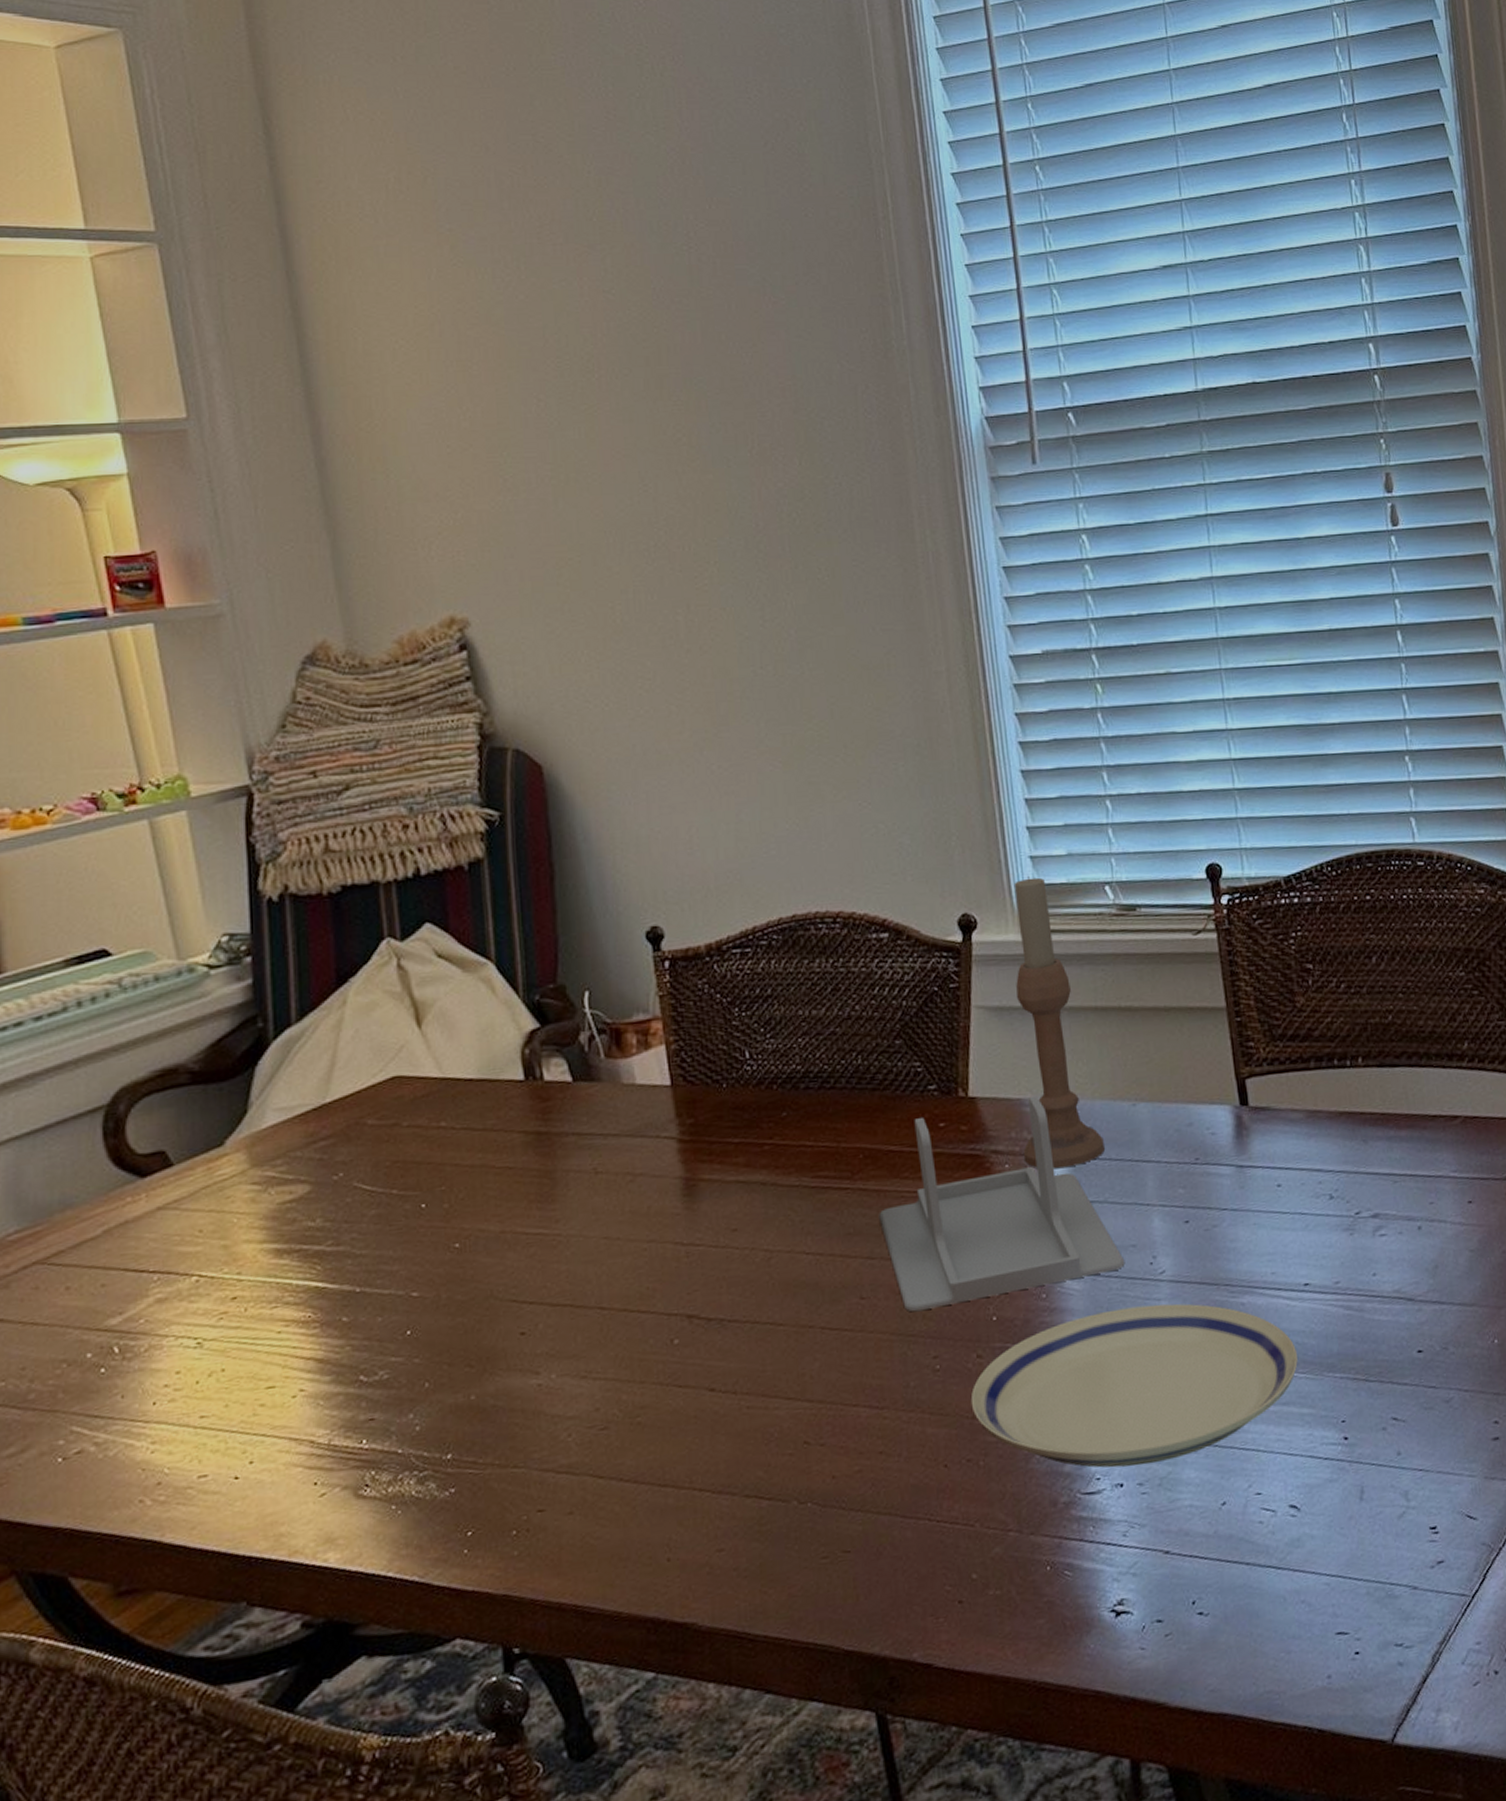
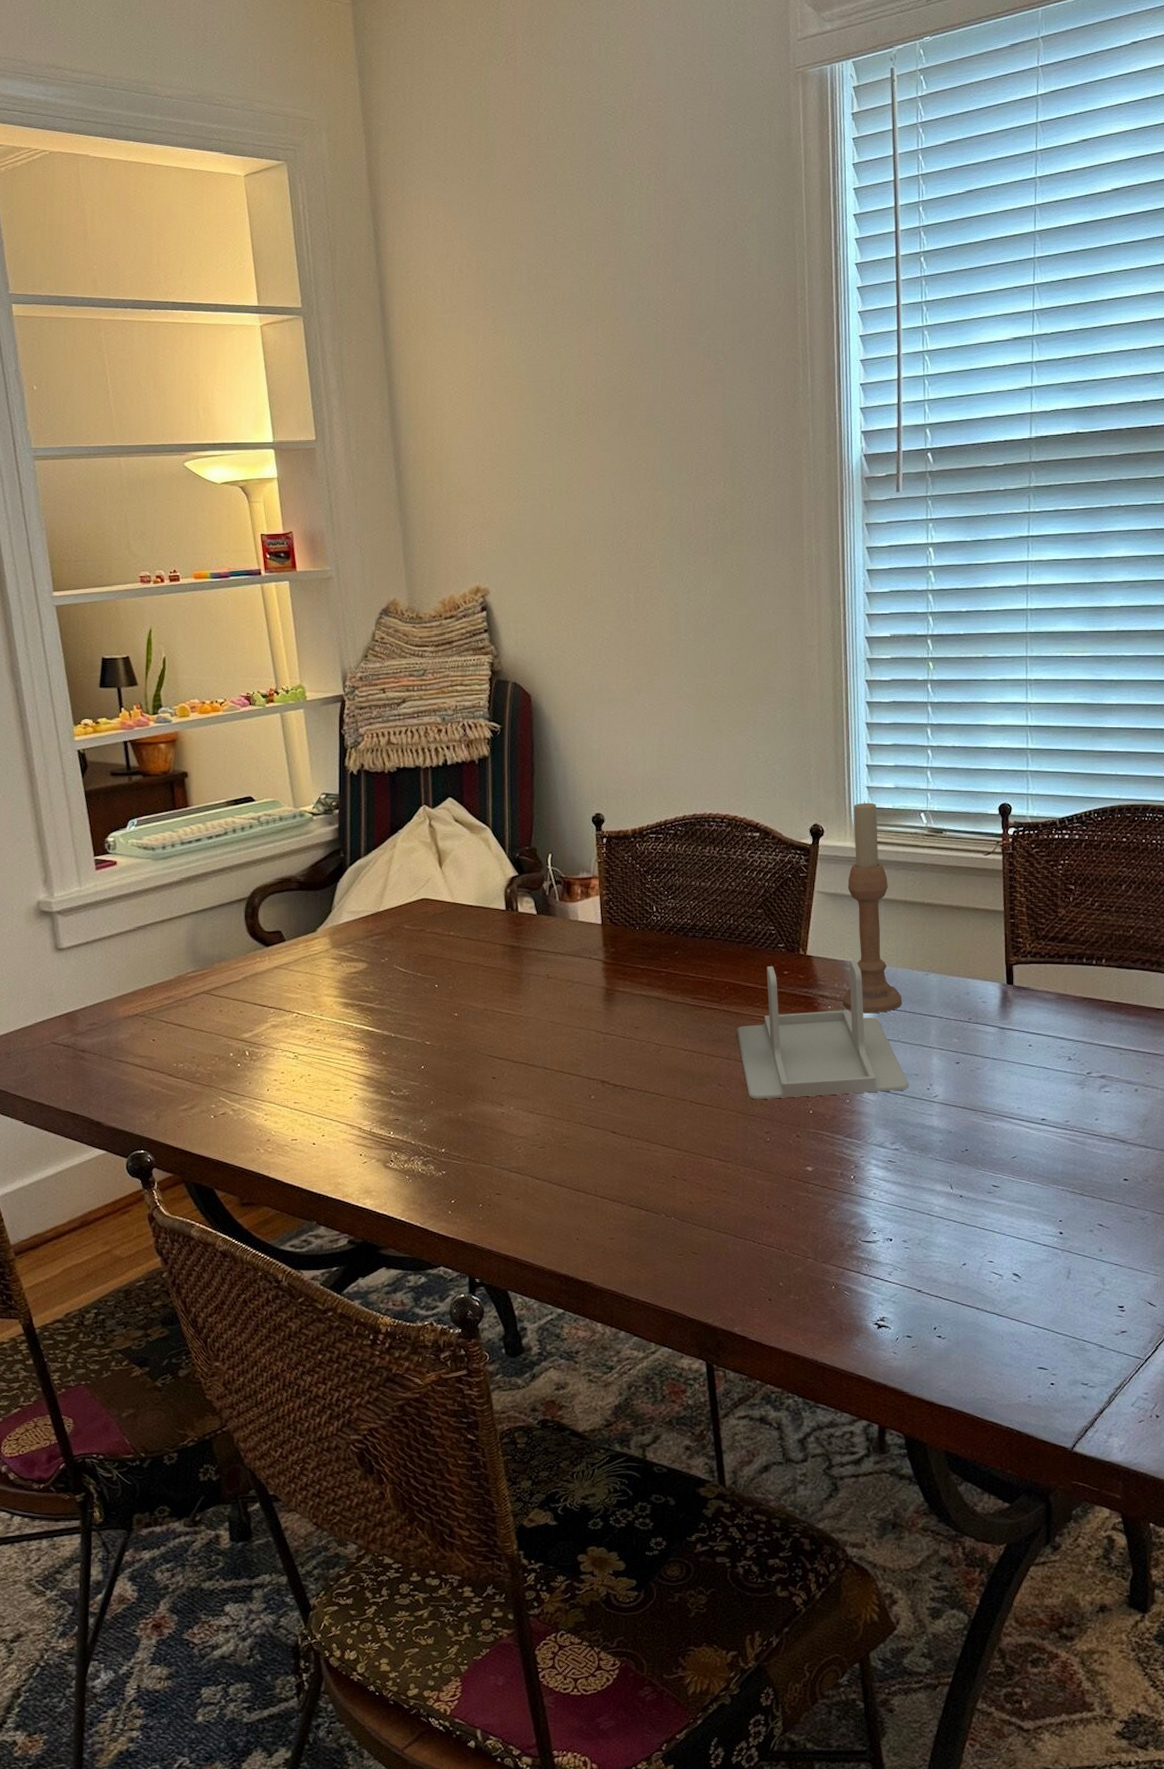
plate: present [970,1303,1298,1468] -> none [789,1117,1030,1229]

